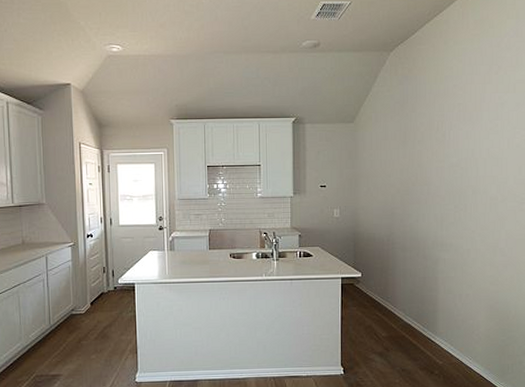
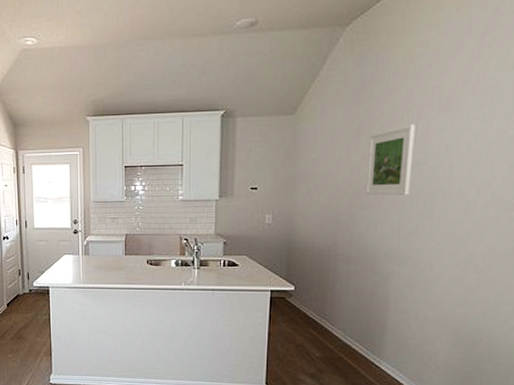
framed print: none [413,133,448,192] -> present [365,124,415,195]

